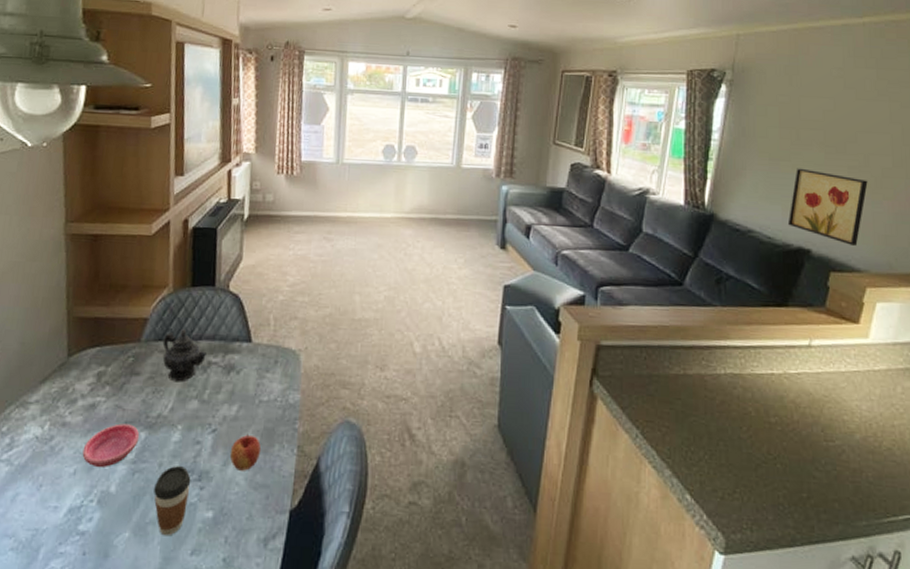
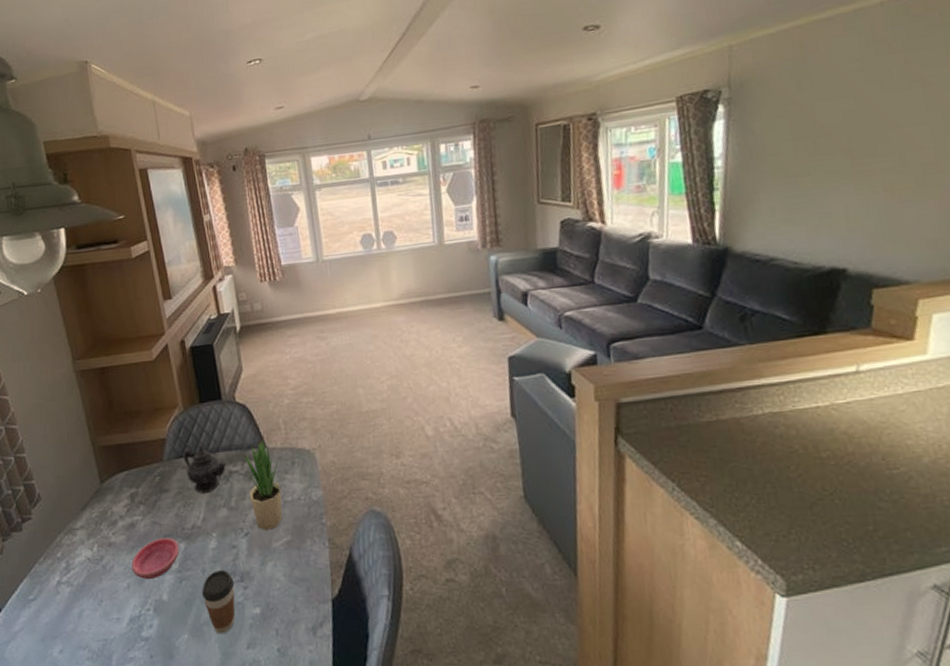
potted plant: none [224,333,262,429] -> present [243,440,283,530]
apple: present [230,434,261,471] -> none [266,534,294,568]
wall art: present [787,168,868,246] -> none [815,180,907,257]

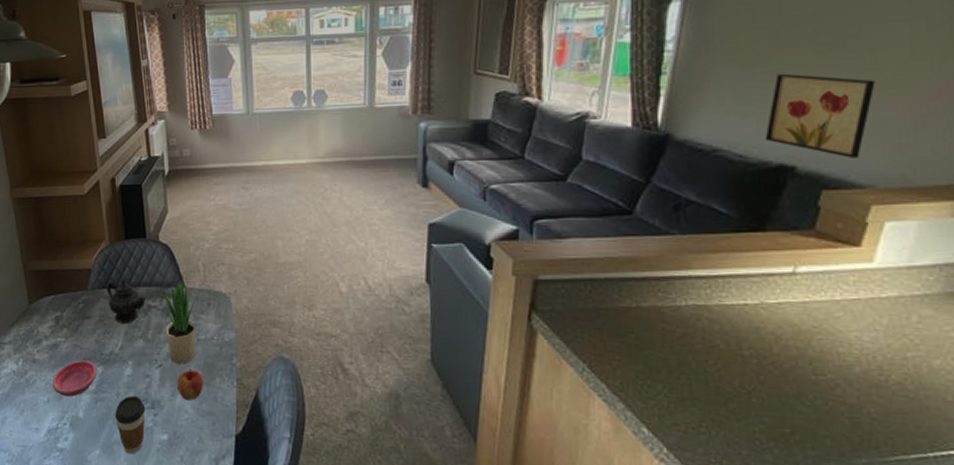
apple: none [266,534,294,568] -> present [177,369,203,401]
wall art: none [815,180,907,257] -> present [764,73,875,158]

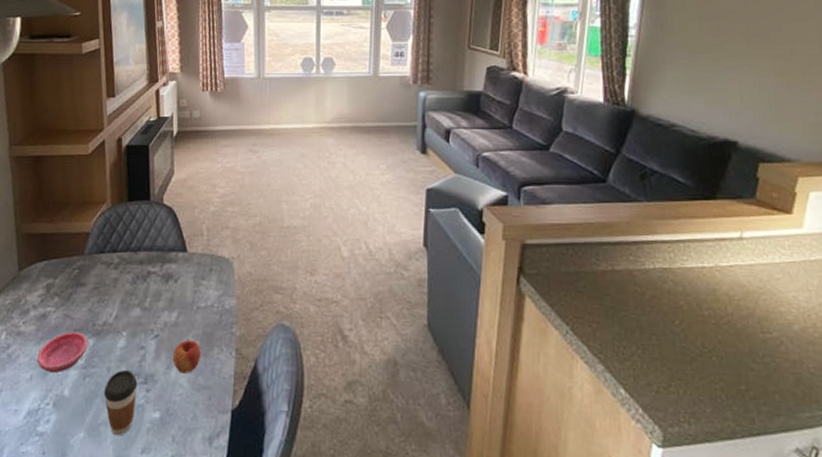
teapot: present [106,276,147,324] -> none [104,240,146,292]
potted plant: present [163,279,196,364] -> none [164,244,198,334]
wall art: present [764,73,875,158] -> none [711,60,795,135]

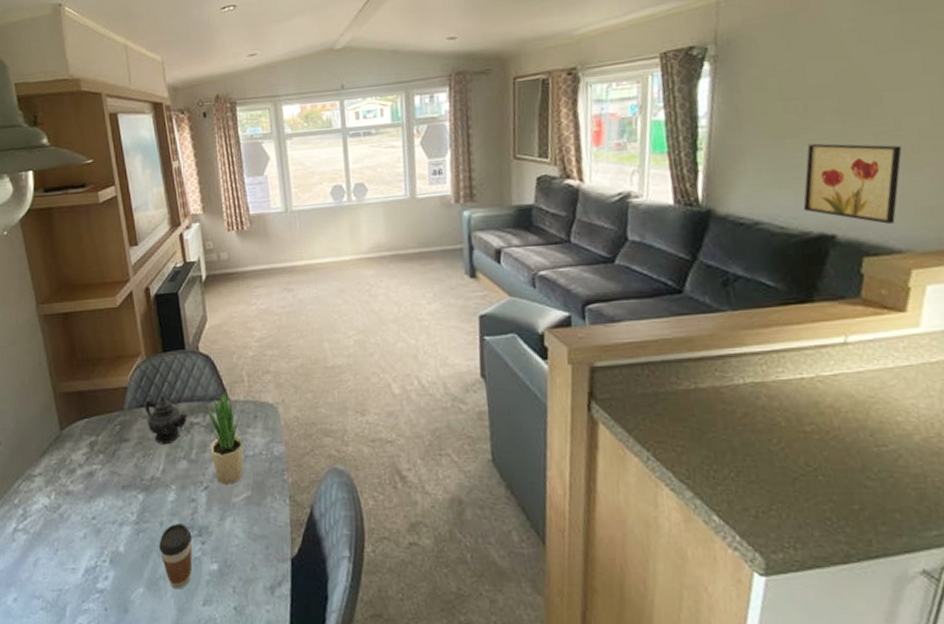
saucer: present [37,332,88,374] -> none [88,488,138,531]
teapot: none [104,240,146,292] -> present [144,393,189,445]
potted plant: none [164,244,198,334] -> present [205,392,244,484]
apple: present [173,339,201,374] -> none [225,489,254,524]
wall art: none [711,60,795,135] -> present [803,143,902,224]

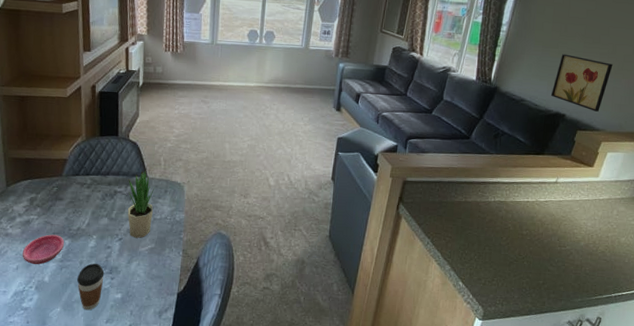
saucer: none [88,488,138,531] -> present [22,234,65,265]
teapot: present [144,393,189,445] -> none [79,166,114,205]

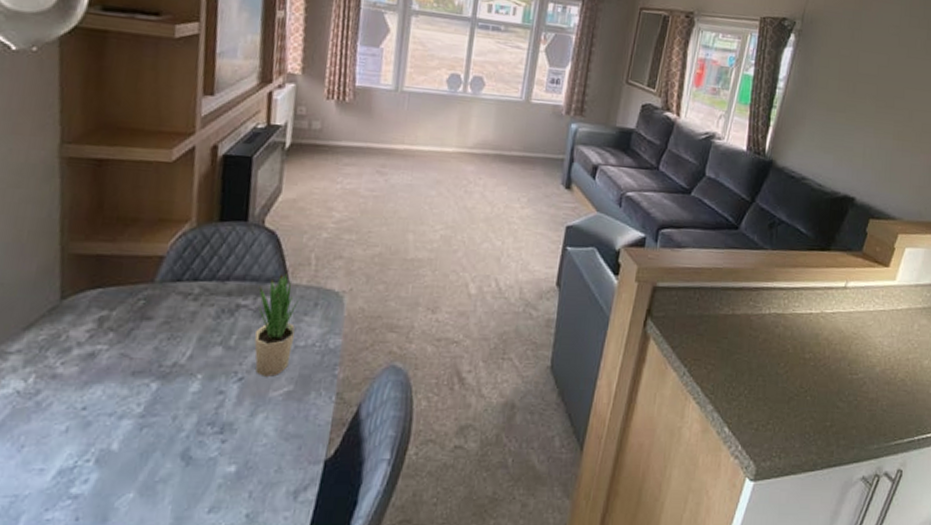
saucer: present [22,234,65,265] -> none [77,374,150,424]
coffee cup: present [77,263,105,311] -> none [165,419,212,495]
wall art: present [550,54,613,112] -> none [837,119,909,195]

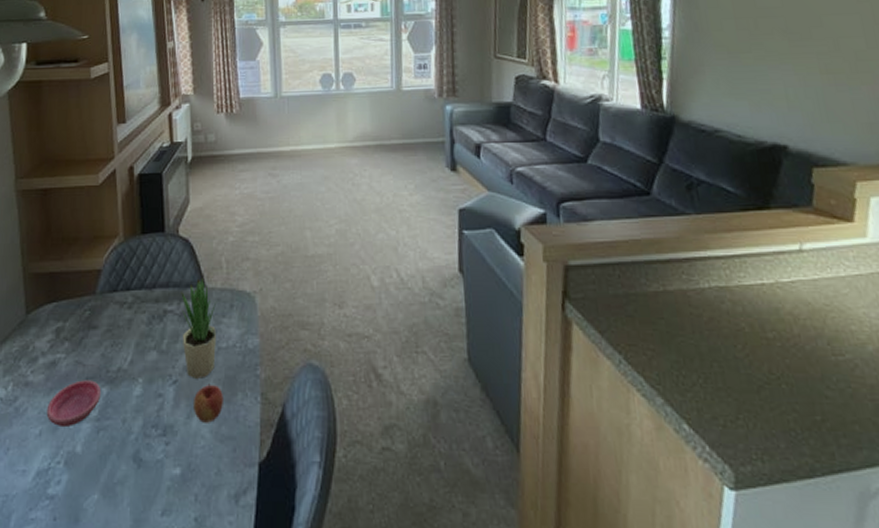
saucer: none [77,374,150,424] -> present [46,380,102,428]
apple: none [259,382,295,421] -> present [194,384,223,423]

